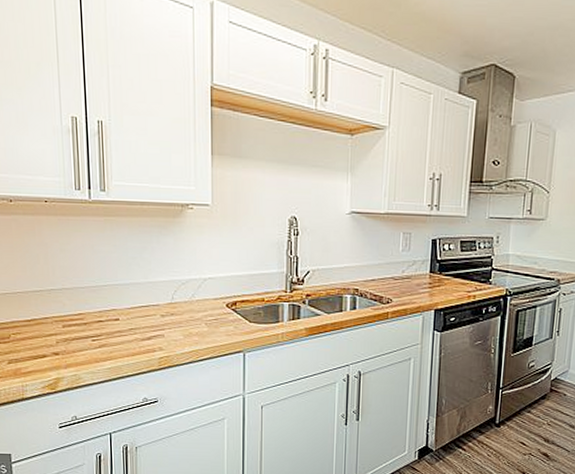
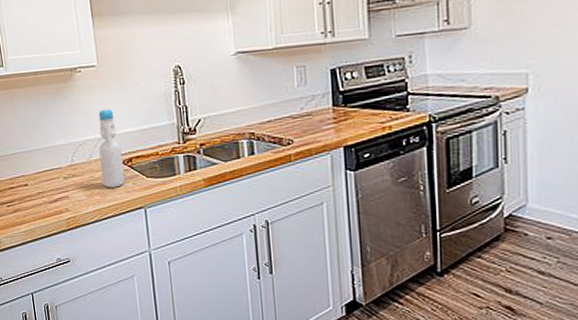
bottle: none [203,248,227,330] -> present [98,108,125,188]

